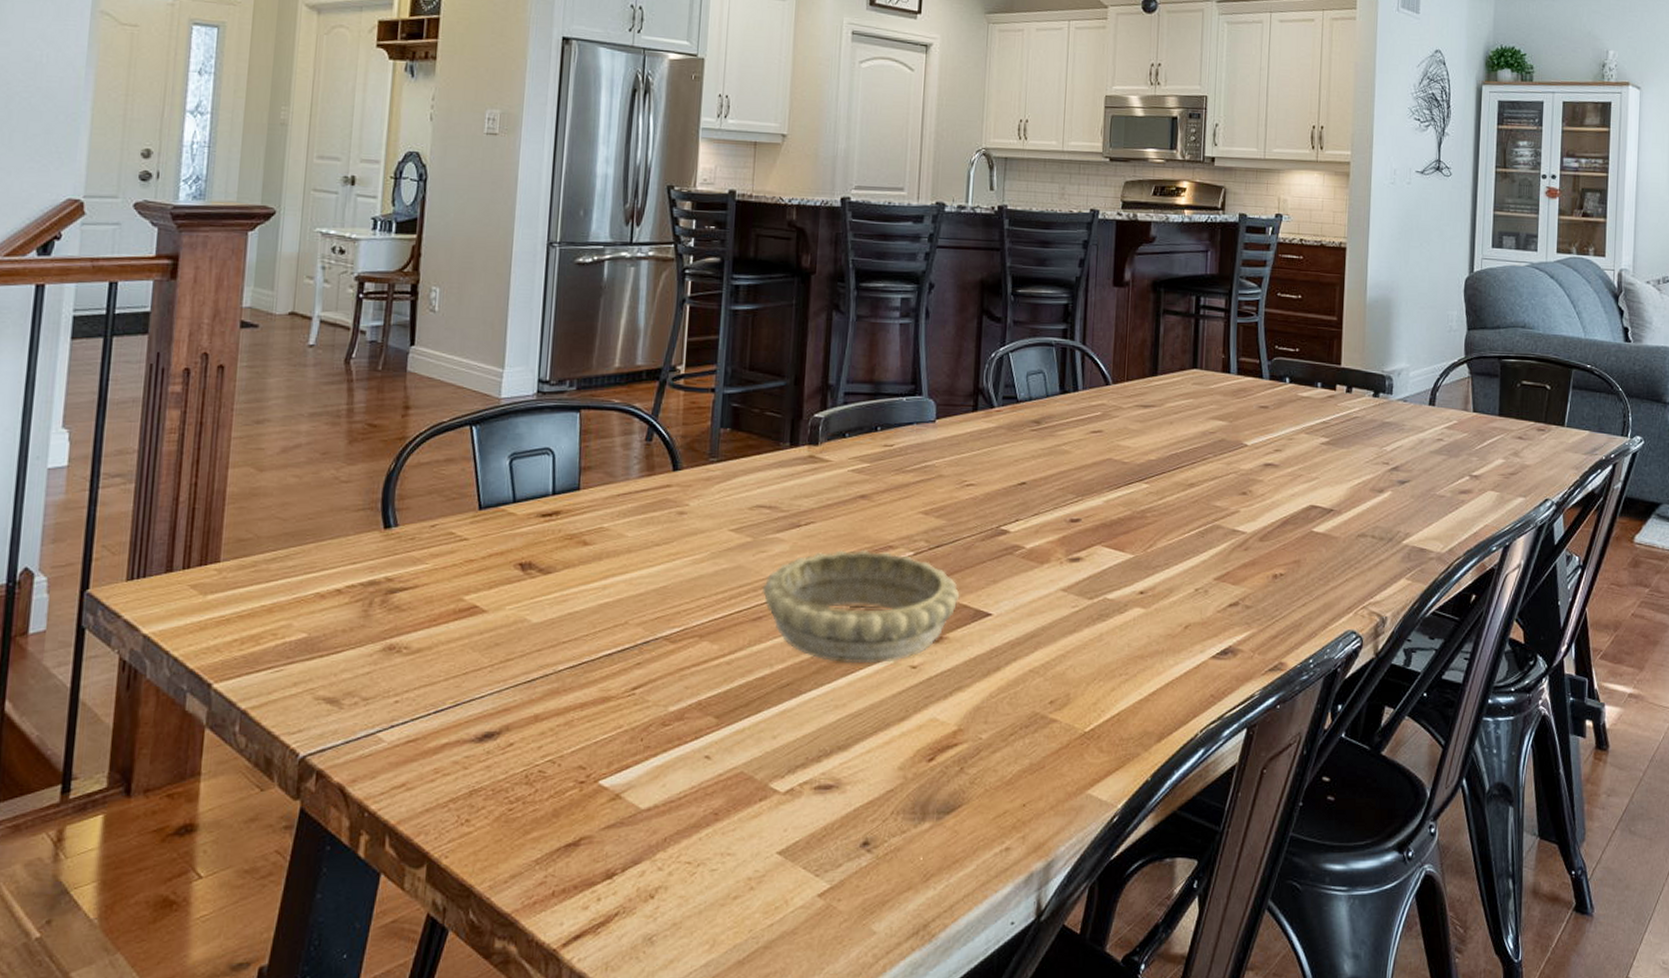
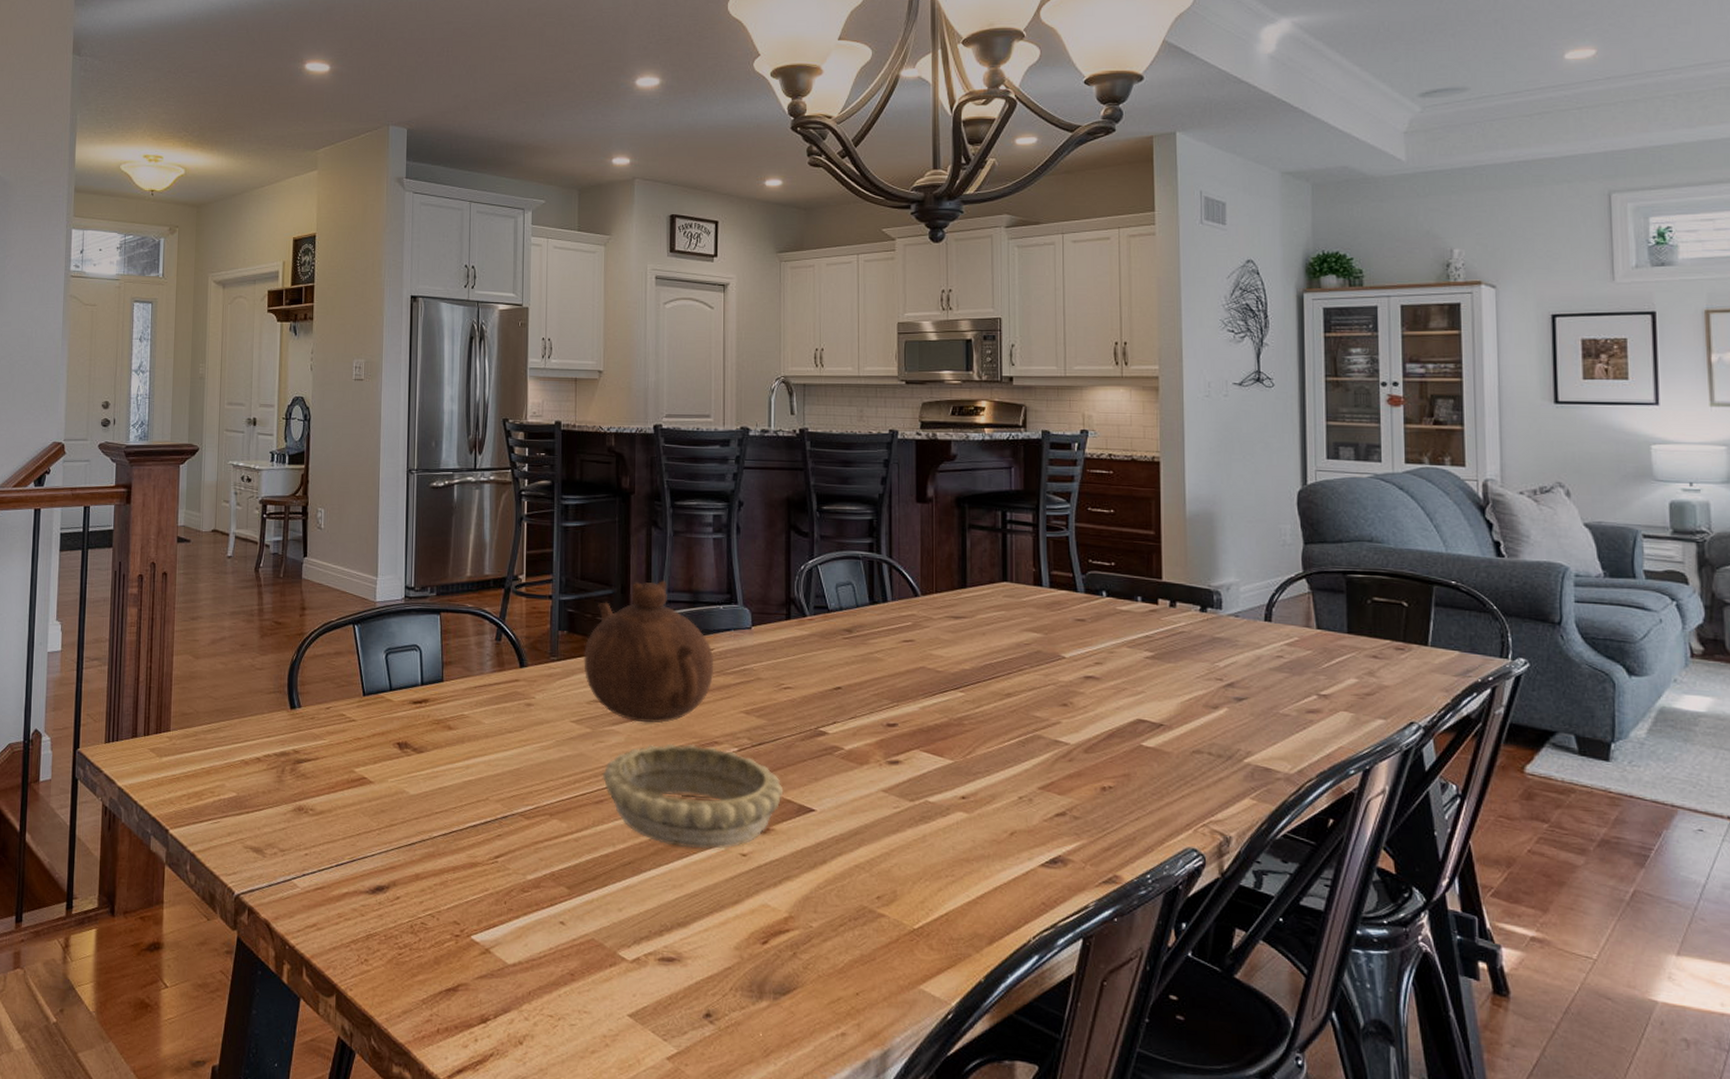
teapot: none [747,371,893,529] -> present [584,581,714,723]

